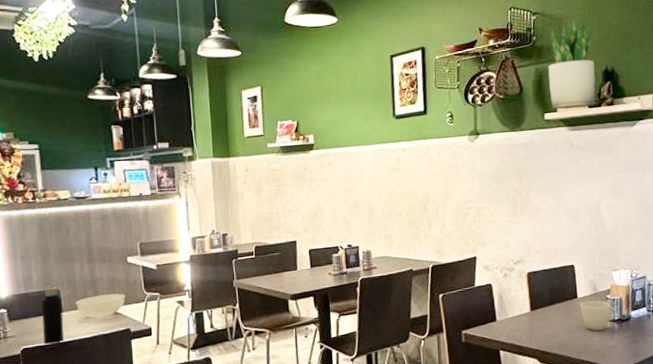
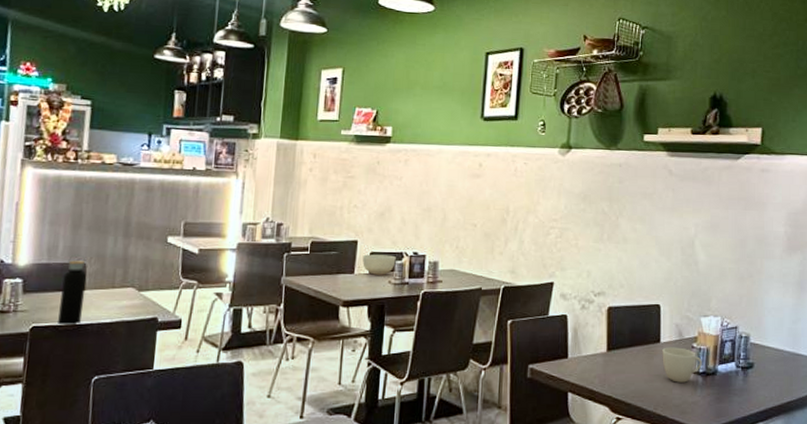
bowl: present [75,293,125,319] -> none [100,275,159,302]
bowl: none [303,250,333,269] -> present [363,254,396,275]
planter: present [548,18,596,109] -> none [652,38,703,133]

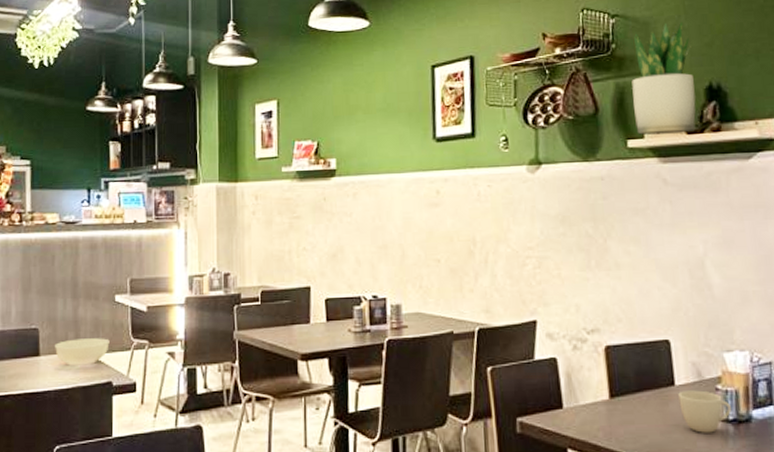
water bottle: present [58,254,87,326] -> none [17,319,41,394]
bowl: none [100,275,159,302] -> present [54,338,110,367]
bowl: present [363,254,396,275] -> none [318,300,354,324]
planter: none [652,38,703,133] -> present [631,21,696,135]

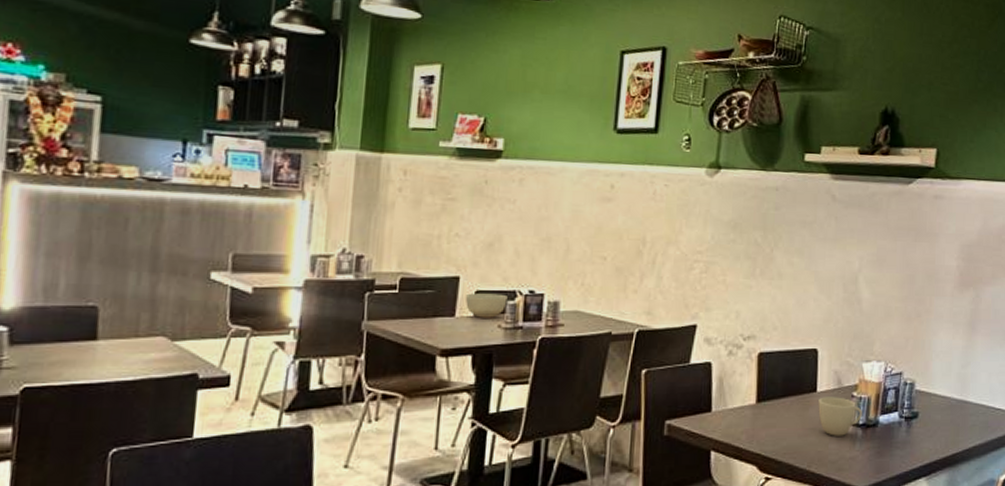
bowl: present [54,338,110,367] -> none [119,321,199,355]
bowl: none [318,300,354,324] -> present [466,293,508,318]
planter: present [631,21,696,135] -> none [815,42,874,153]

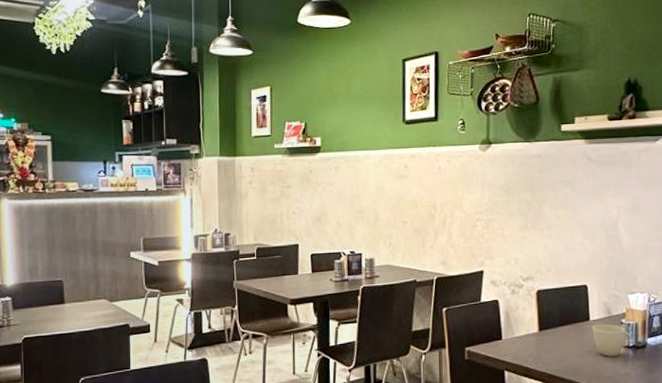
bowl: present [466,293,508,318] -> none [305,255,335,274]

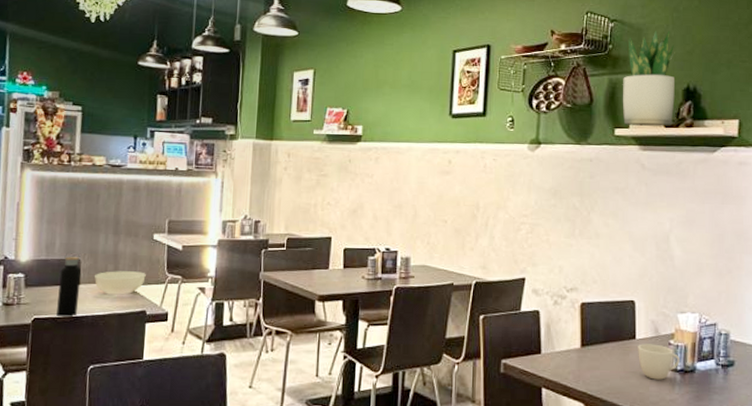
water bottle: none [45,273,65,335] -> present [56,250,82,318]
bowl: none [77,288,126,312] -> present [94,271,146,296]
planter: none [567,27,617,121] -> present [623,30,676,127]

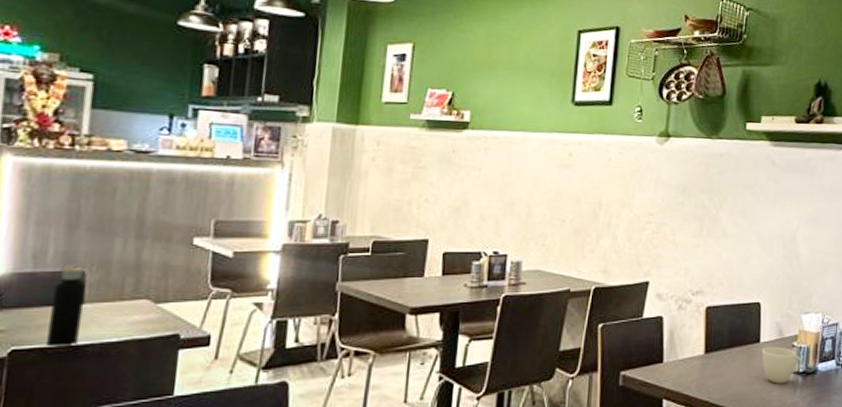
bowl: present [94,271,146,296] -> none [104,285,181,317]
planter: present [623,30,676,127] -> none [755,22,808,122]

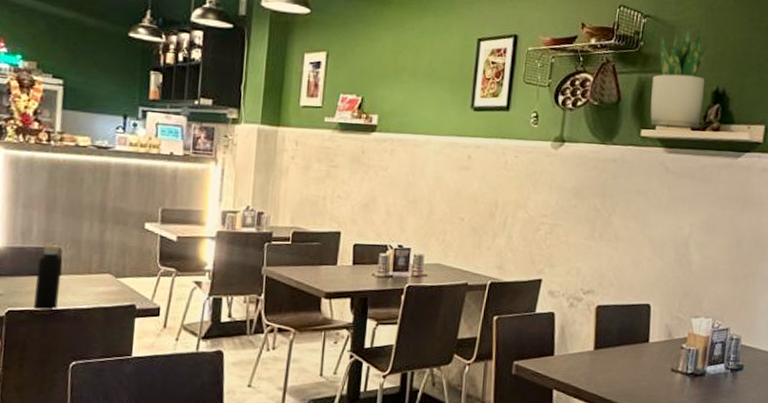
planter: none [755,22,808,122] -> present [650,28,707,129]
cup: present [762,347,802,384] -> none [650,347,691,383]

